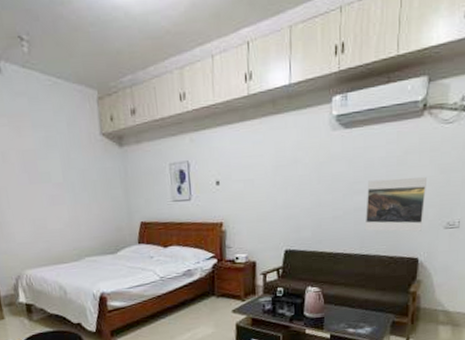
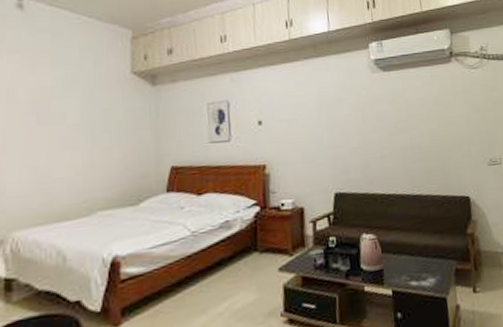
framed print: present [364,177,426,232] -> none [411,116,468,170]

